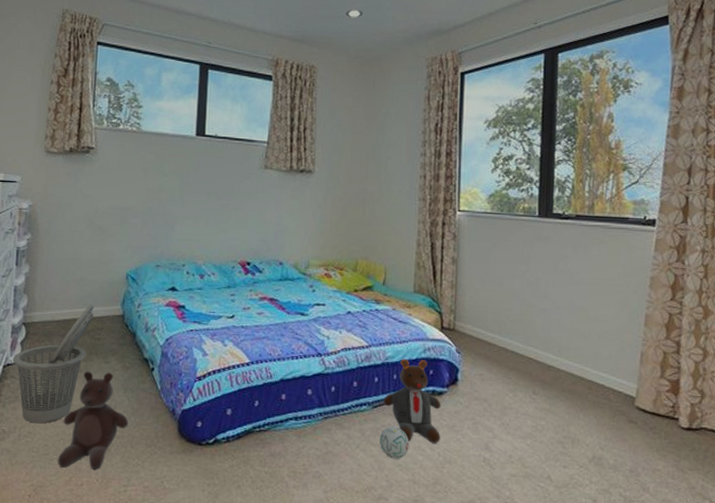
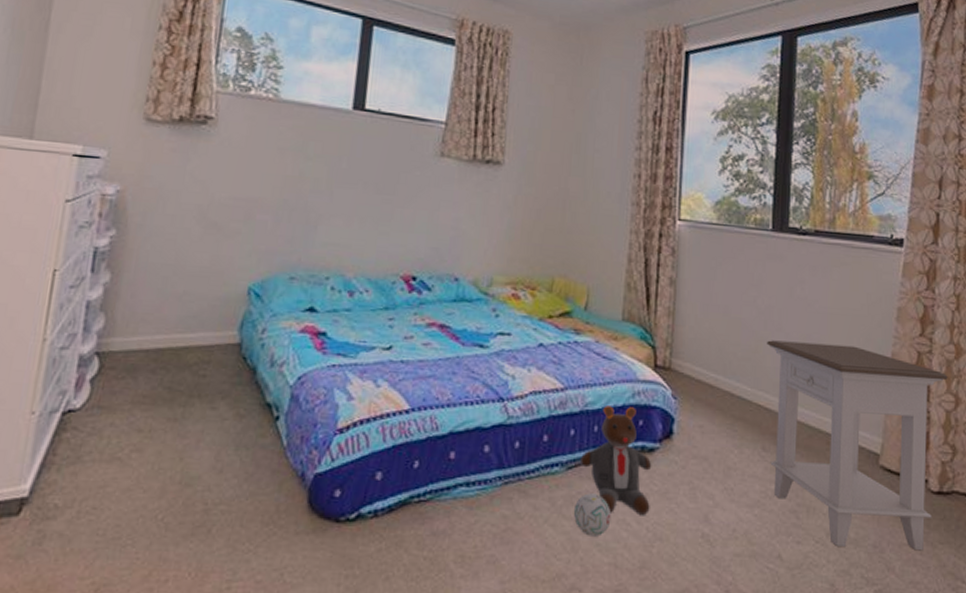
laundry basket: present [12,305,94,424] -> none [76,328,201,495]
teddy bear: present [58,371,129,470] -> none [133,420,240,559]
nightstand: none [536,306,697,476] -> present [767,340,948,551]

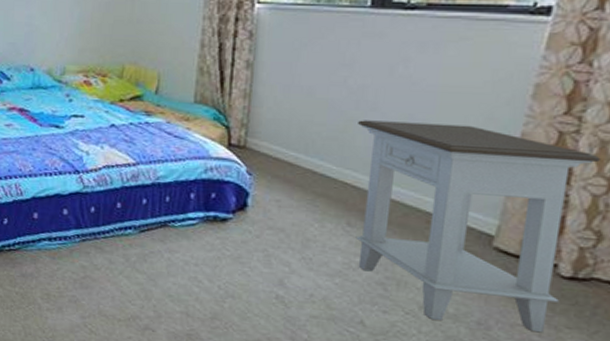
ball: present [573,493,612,537] -> none [146,253,183,289]
teddy bear: present [579,406,652,515] -> none [152,179,225,275]

